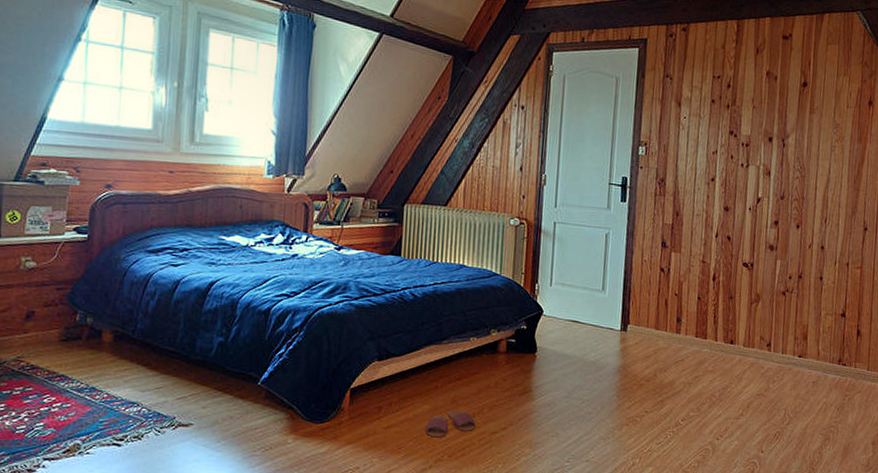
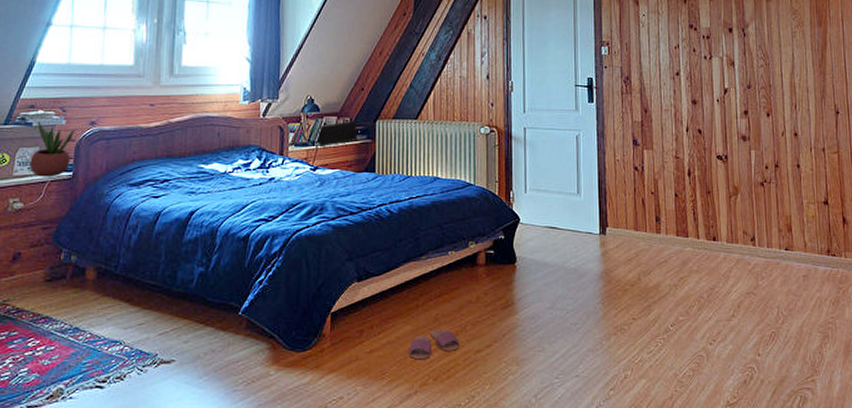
potted plant: none [42,179,92,239] -> present [29,120,77,177]
alarm clock: none [342,203,385,227] -> present [316,121,358,146]

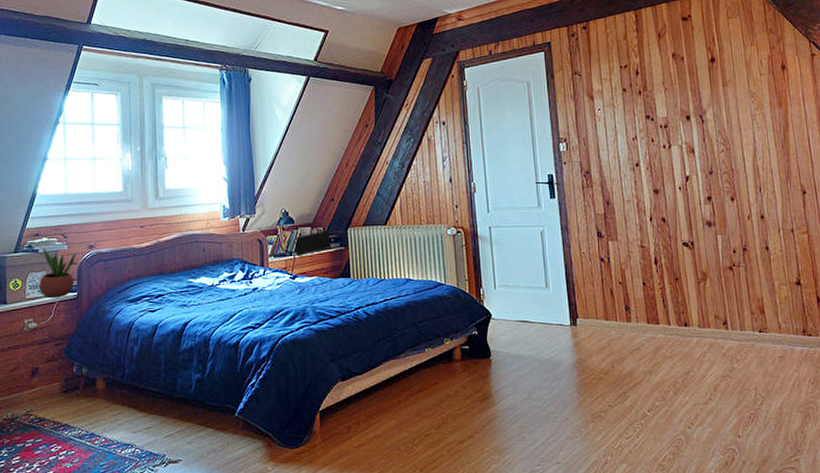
slippers: present [408,329,460,360] -> none [394,422,442,452]

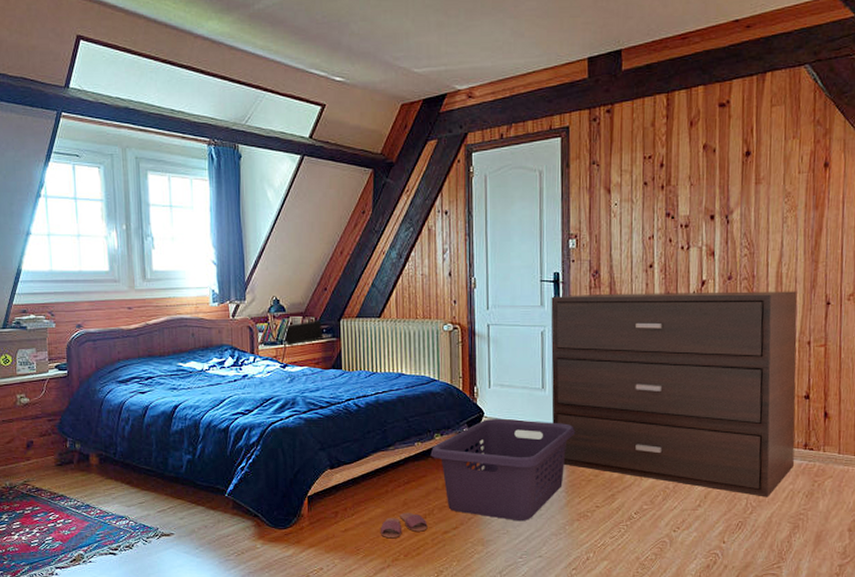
potted plant: present [39,247,78,299] -> none [29,324,67,376]
slippers: none [394,422,442,452] -> present [380,512,428,539]
laundry basket: none [441,319,582,426] -> present [430,418,576,522]
chest of drawers: none [547,182,796,387] -> present [551,291,797,497]

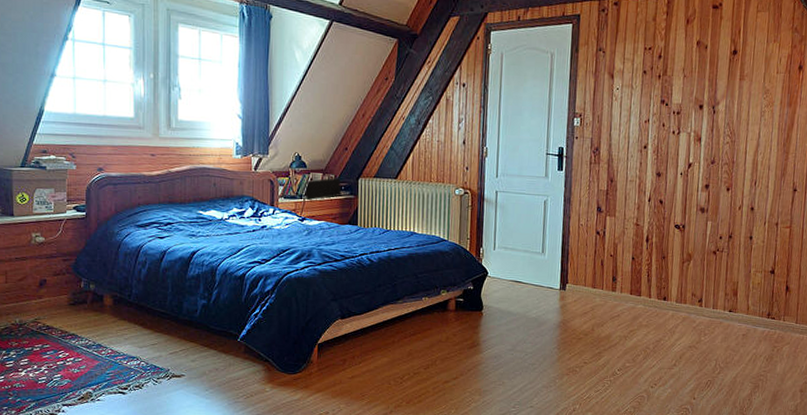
slippers: present [380,512,428,539] -> none [385,362,430,386]
laundry basket: present [430,418,576,522] -> none [436,278,570,374]
chest of drawers: present [551,291,797,497] -> none [549,168,770,360]

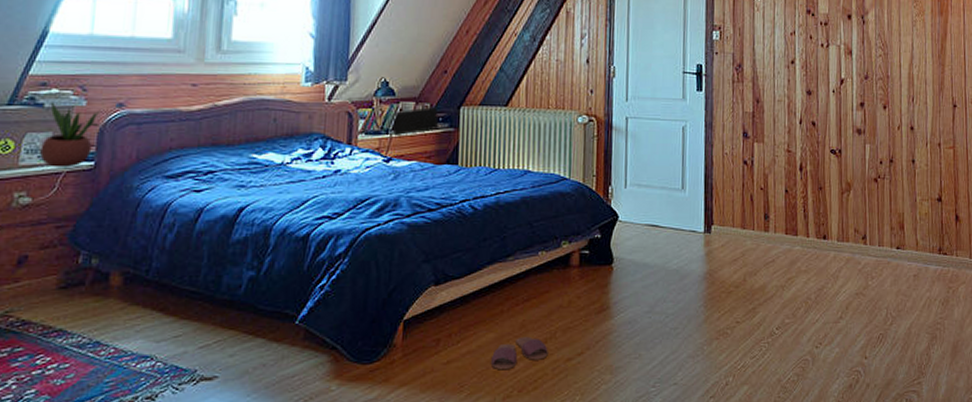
potted plant: none [47,164,87,216] -> present [40,100,101,168]
slippers: none [385,362,430,386] -> present [490,336,548,371]

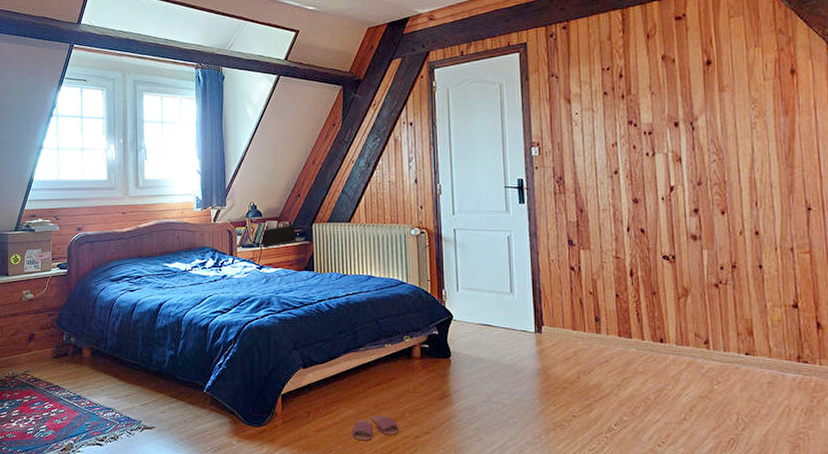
potted plant: present [40,100,101,168] -> none [35,227,68,274]

